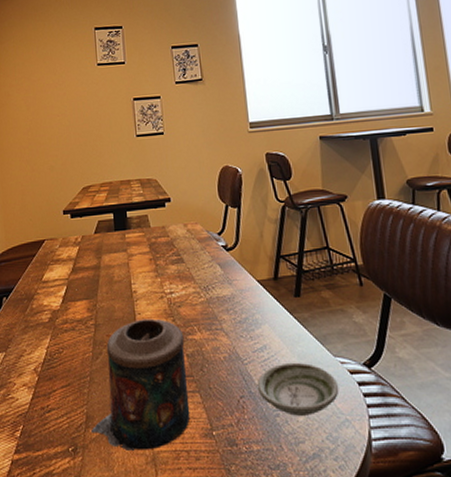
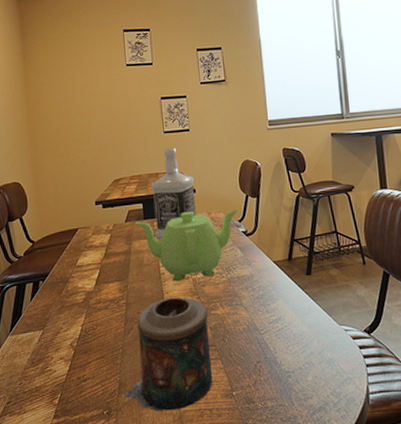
teapot: none [105,220,218,301] -> present [135,208,239,282]
bottle: none [122,152,171,254] -> present [151,147,196,240]
saucer: present [257,362,339,416] -> none [272,331,343,376]

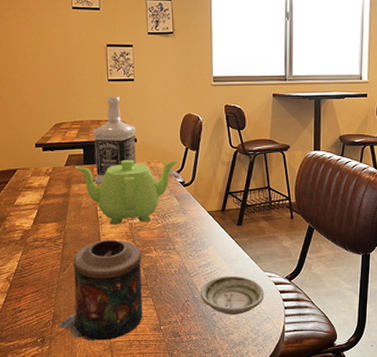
saucer: none [272,331,343,376] -> present [200,275,265,315]

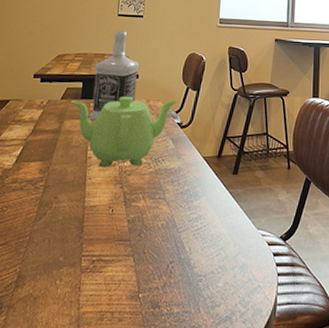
candle: present [58,239,143,341] -> none [20,184,129,311]
saucer: present [200,275,265,315] -> none [186,232,257,281]

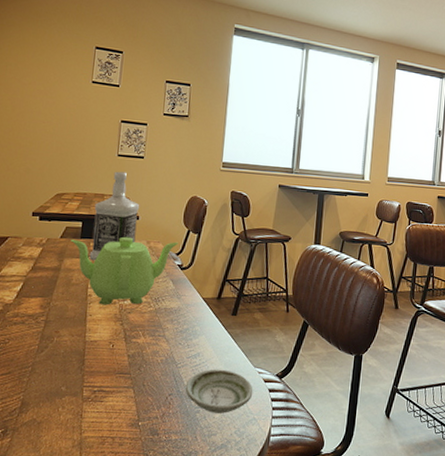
saucer: none [186,232,257,281] -> present [185,369,253,413]

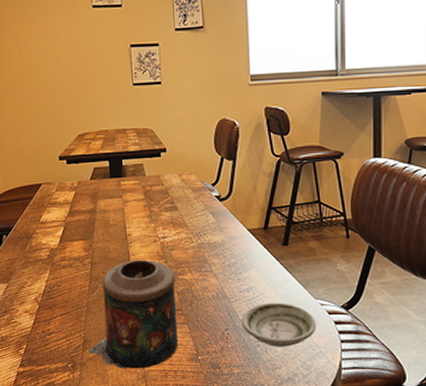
candle: none [24,320,129,435] -> present [88,259,179,369]
teapot: present [71,236,178,306] -> none [101,171,212,244]
bottle: present [89,171,140,261] -> none [118,102,166,200]

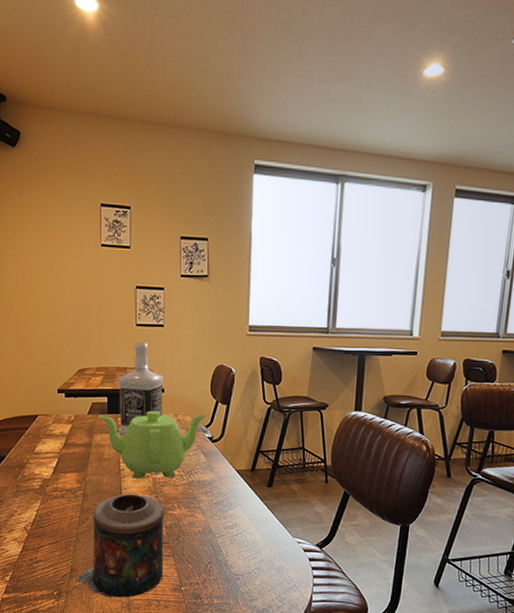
teapot: none [101,171,212,244] -> present [98,410,207,479]
bottle: none [118,102,166,200] -> present [118,342,164,436]
saucer: present [241,302,317,347] -> none [224,539,293,581]

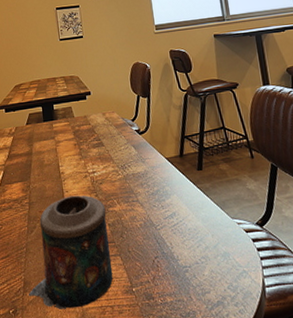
teapot: present [98,410,207,479] -> none [36,108,131,180]
bottle: present [118,342,164,436] -> none [49,53,92,141]

